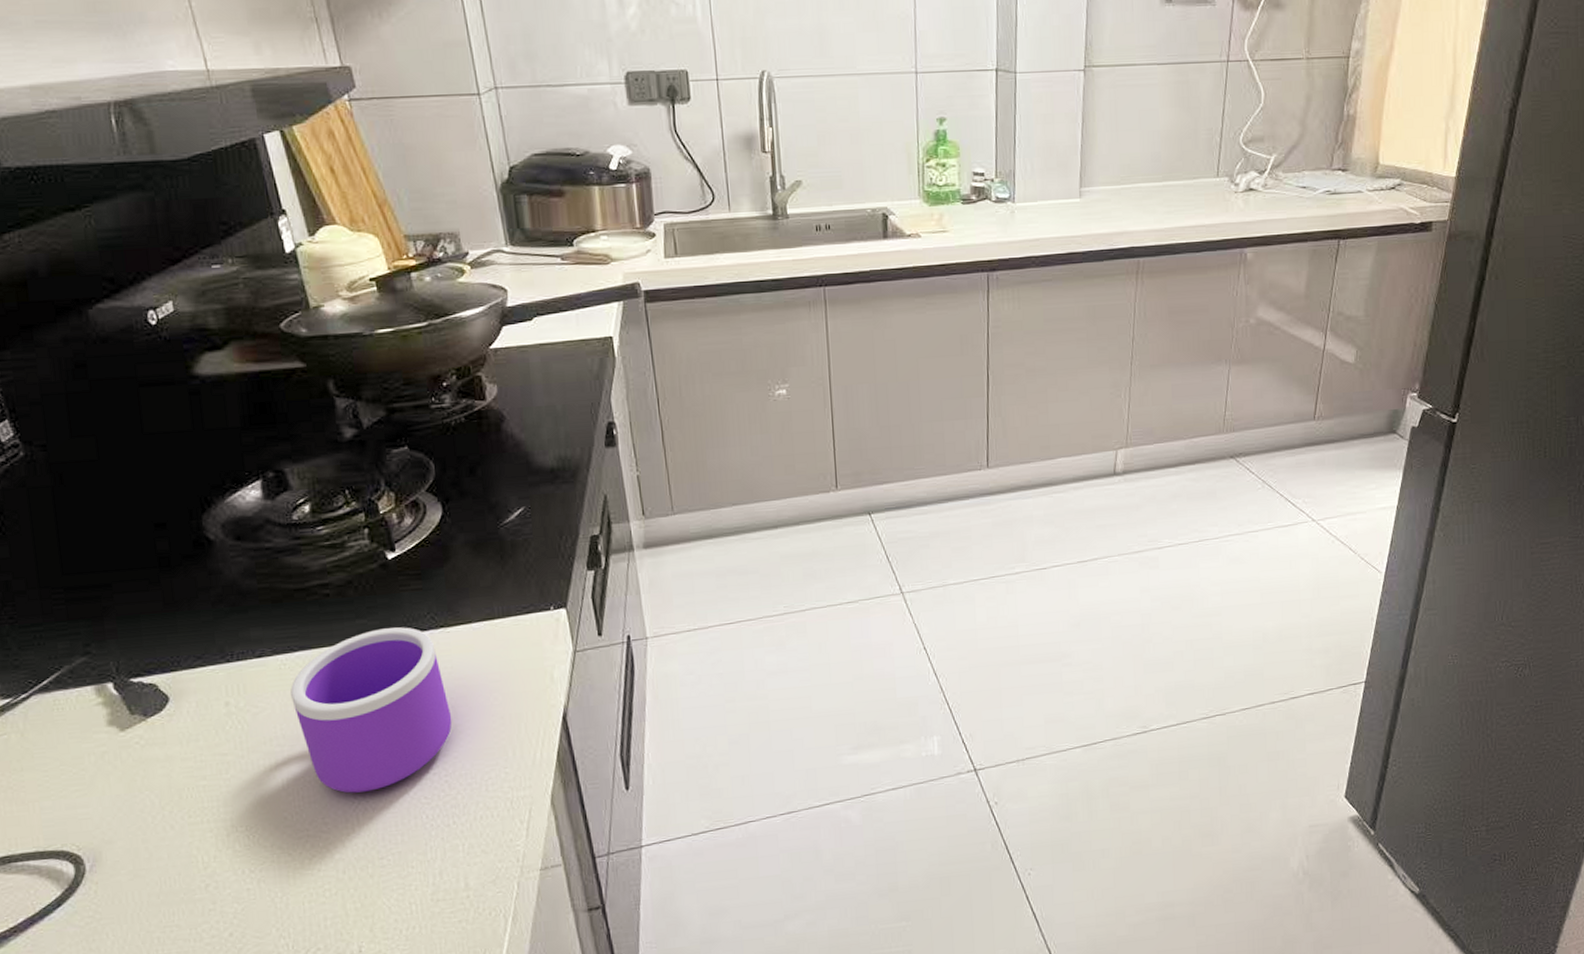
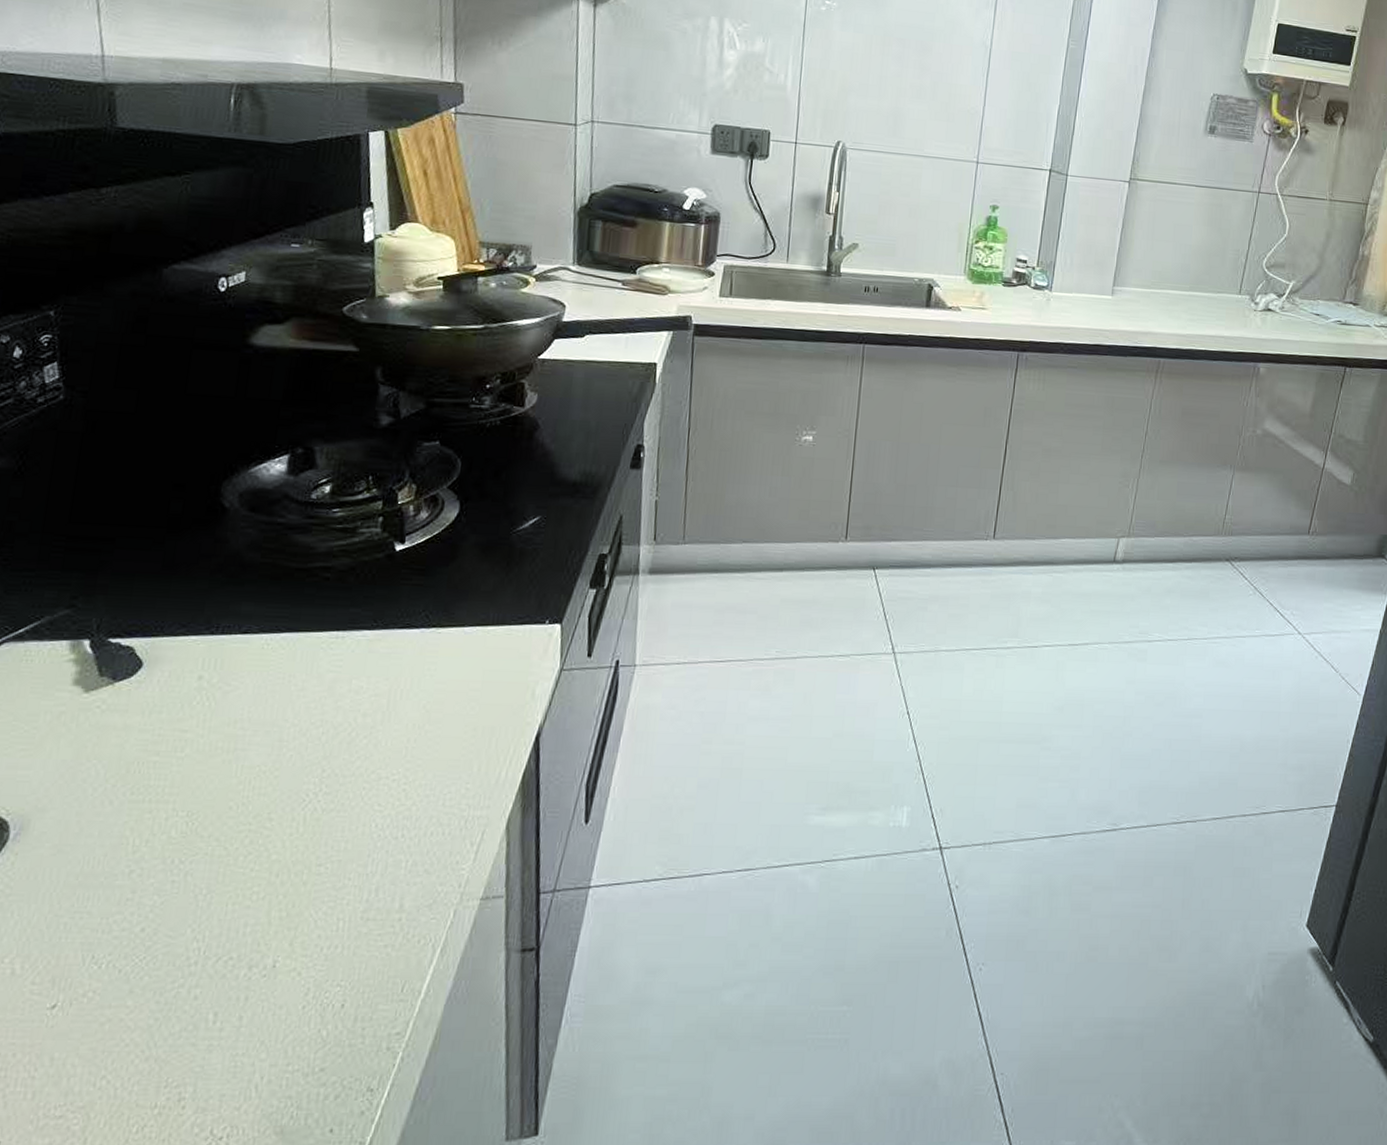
mug: present [290,627,452,793] -> none [266,620,425,790]

